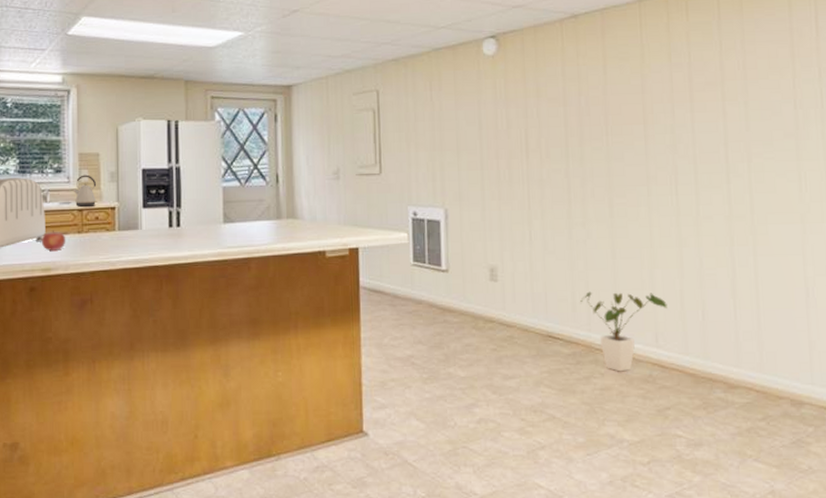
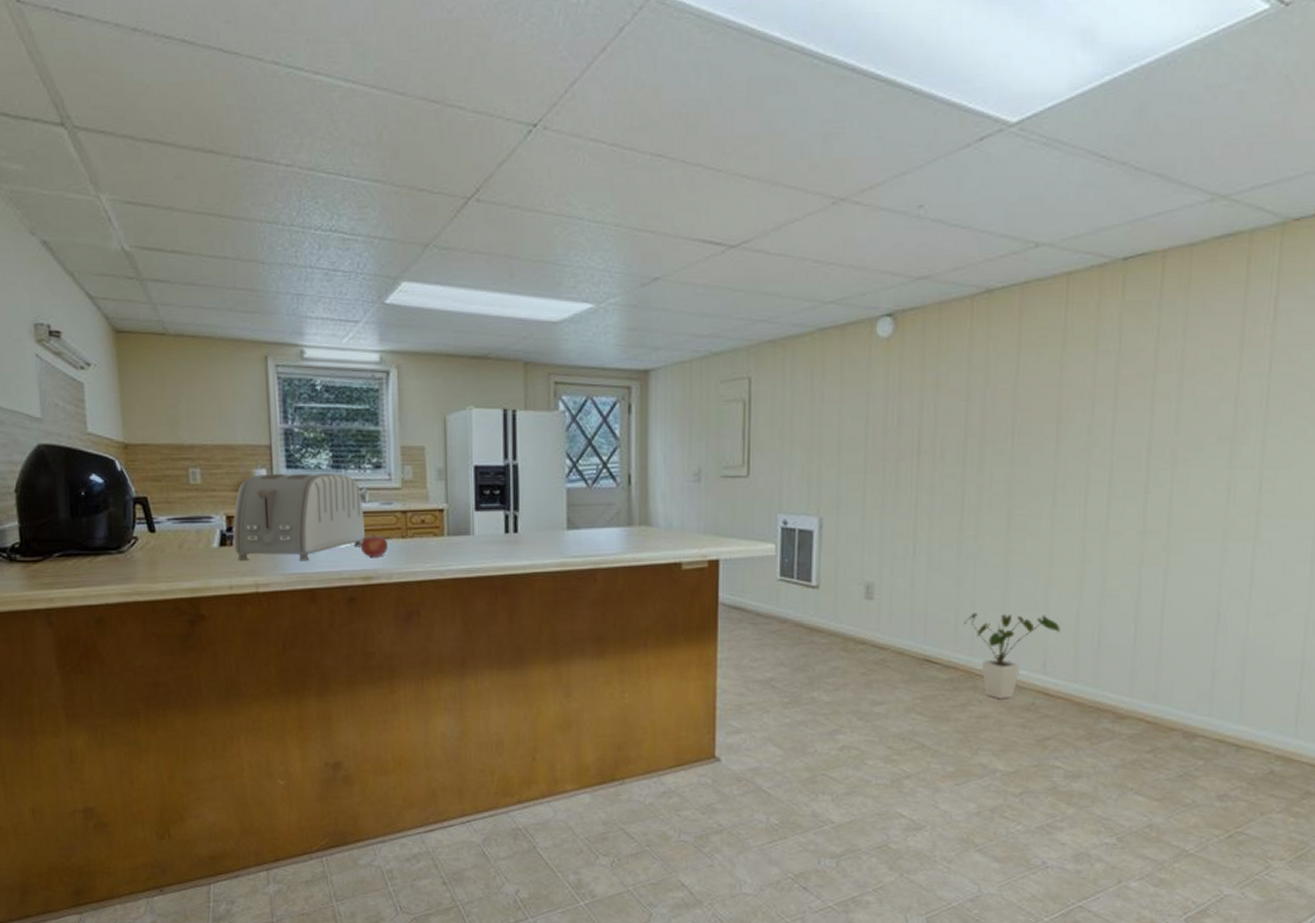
kettle: present [73,174,97,208] -> none [395,471,423,509]

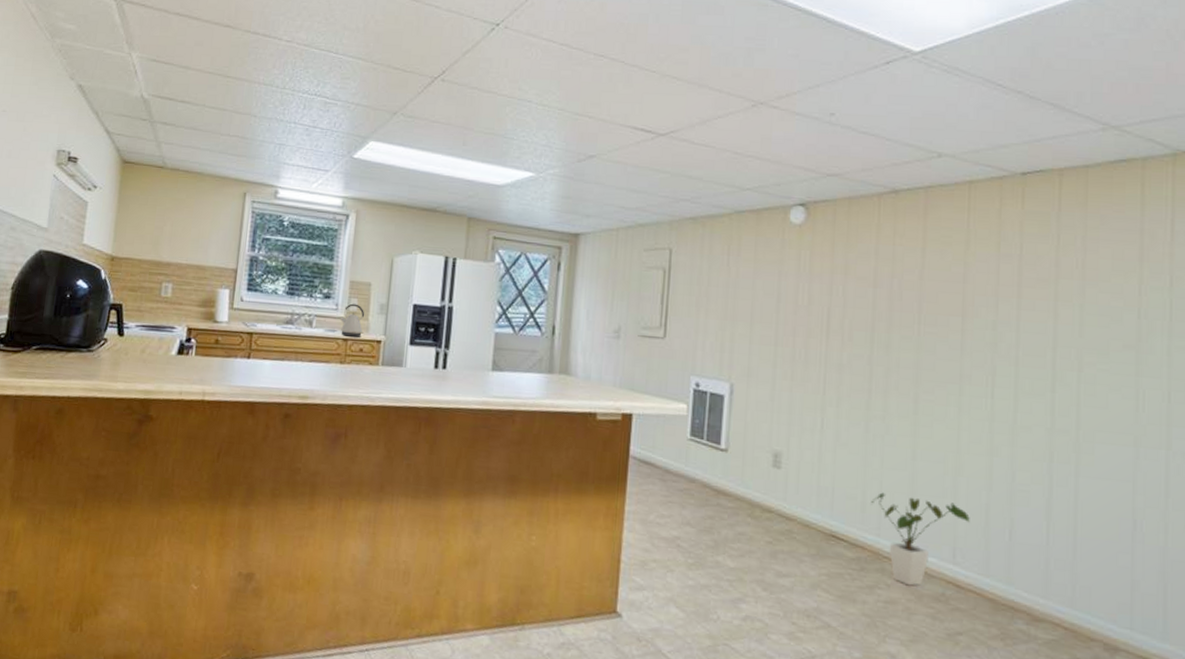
toaster: present [232,473,365,562] -> none [188,294,310,376]
fruit: present [360,533,389,557] -> none [301,357,327,379]
kettle: none [395,471,423,509] -> present [340,303,365,339]

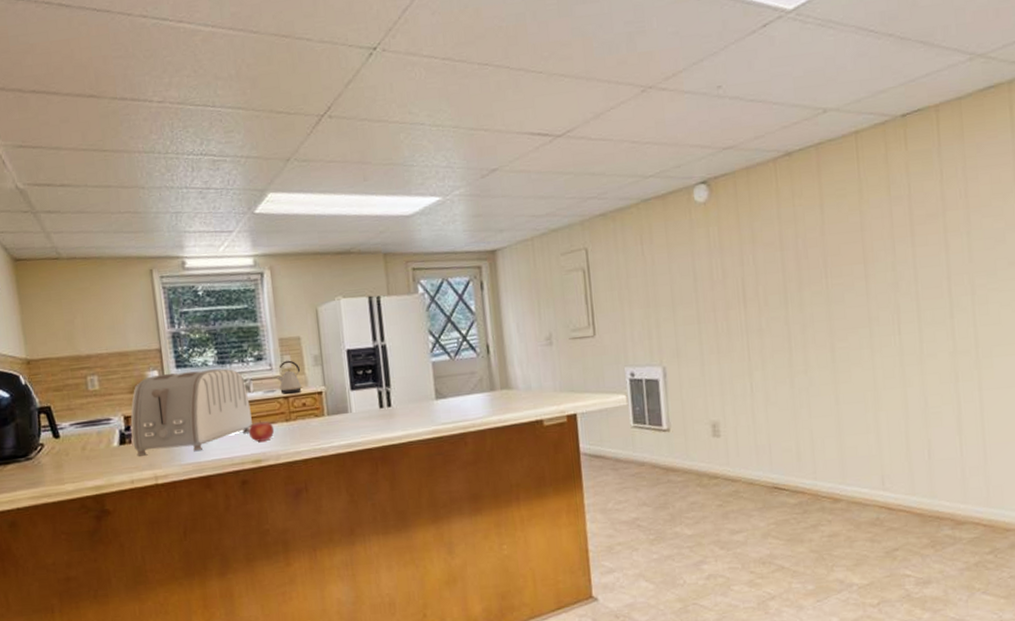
toaster: none [188,294,310,376] -> present [130,368,252,456]
fruit: none [301,357,327,379] -> present [248,420,275,442]
house plant: present [871,492,970,586] -> none [805,436,893,518]

